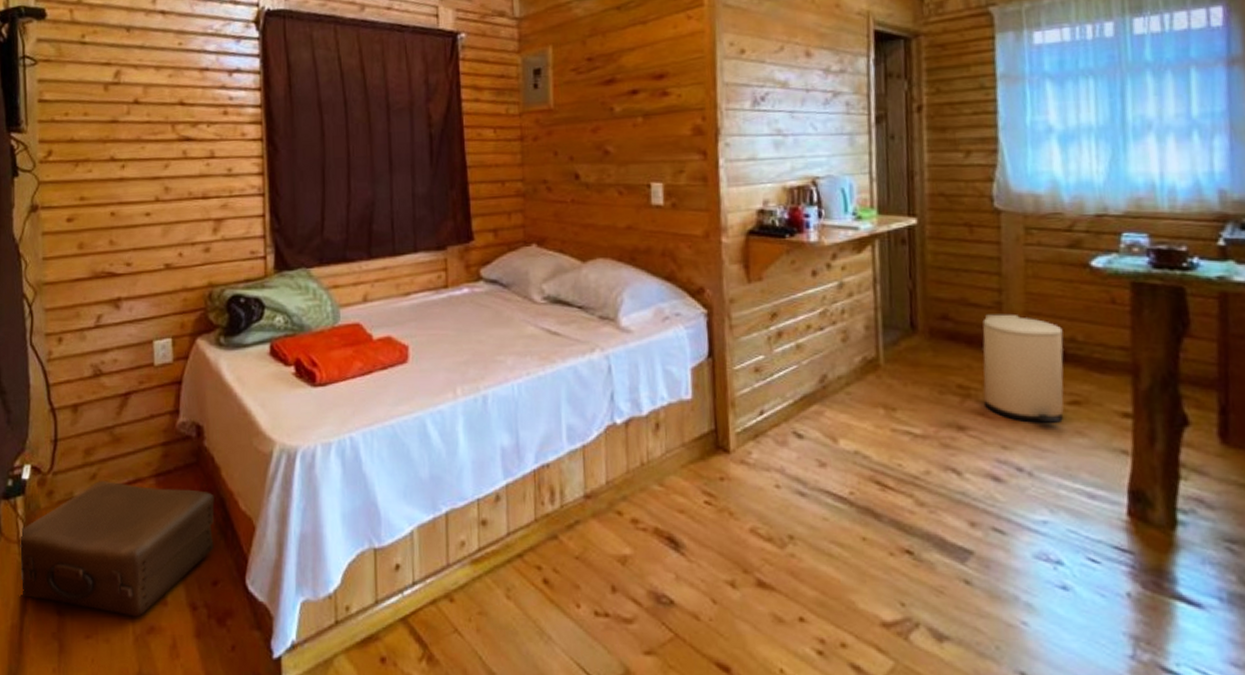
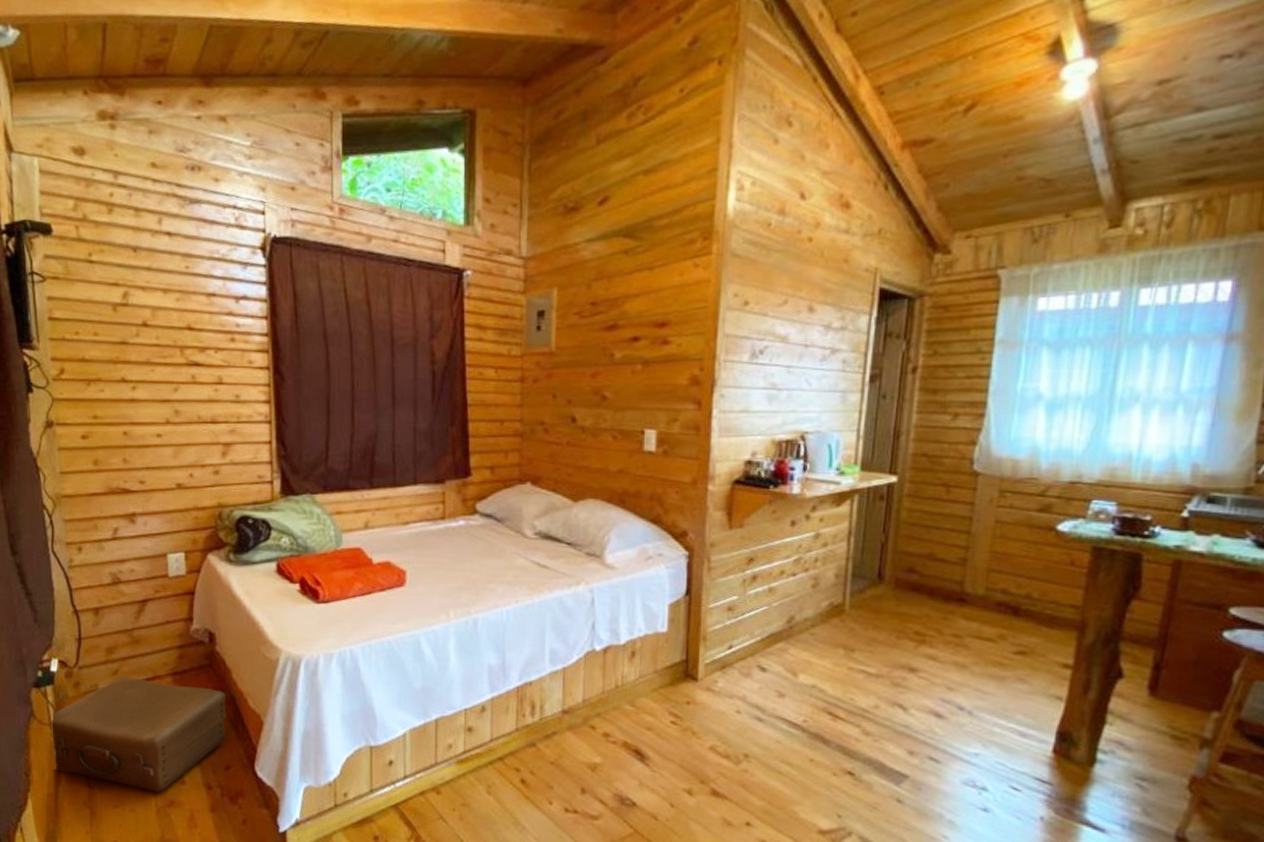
pedal bin: present [982,314,1064,423] -> none [937,569,1020,670]

